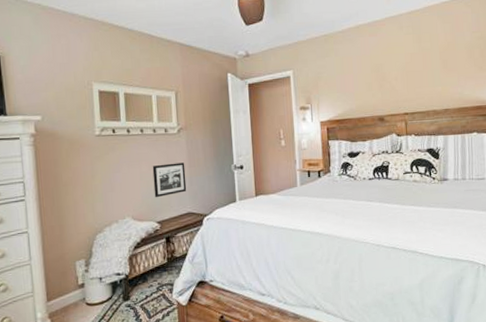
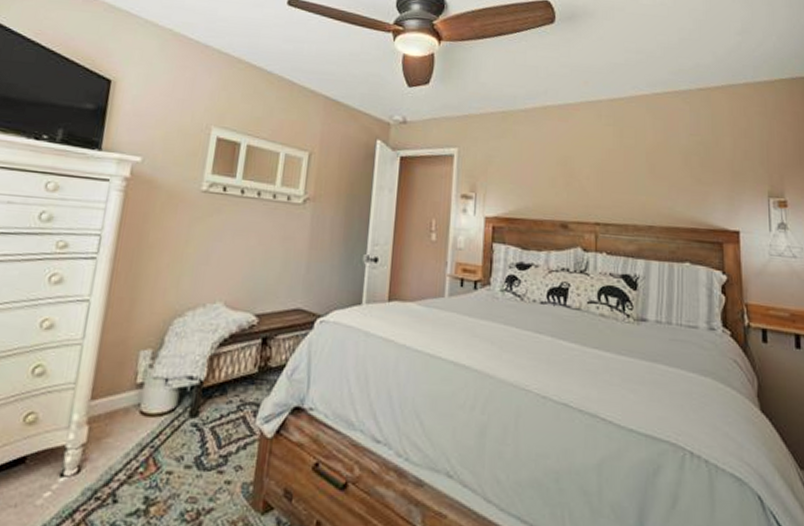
picture frame: present [152,162,187,198] -> none [258,239,305,283]

